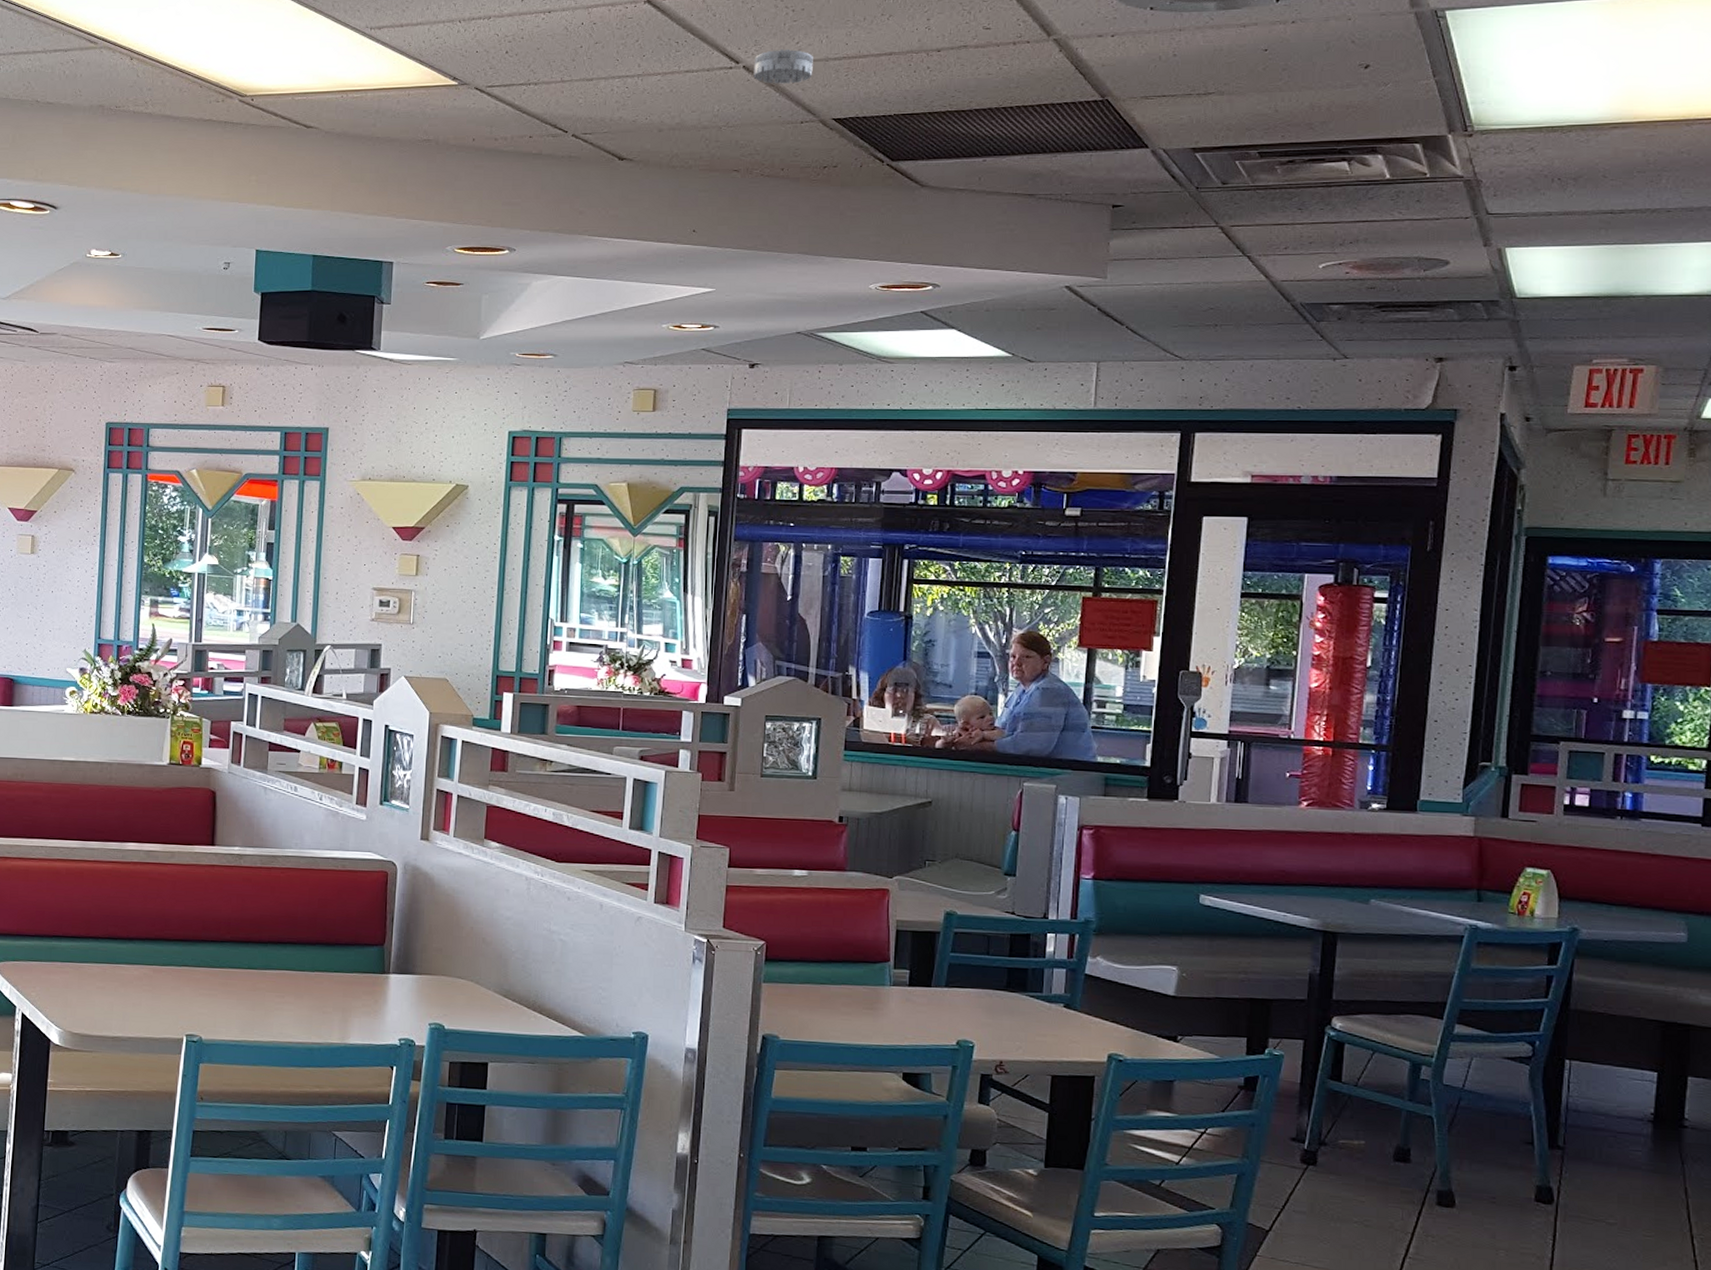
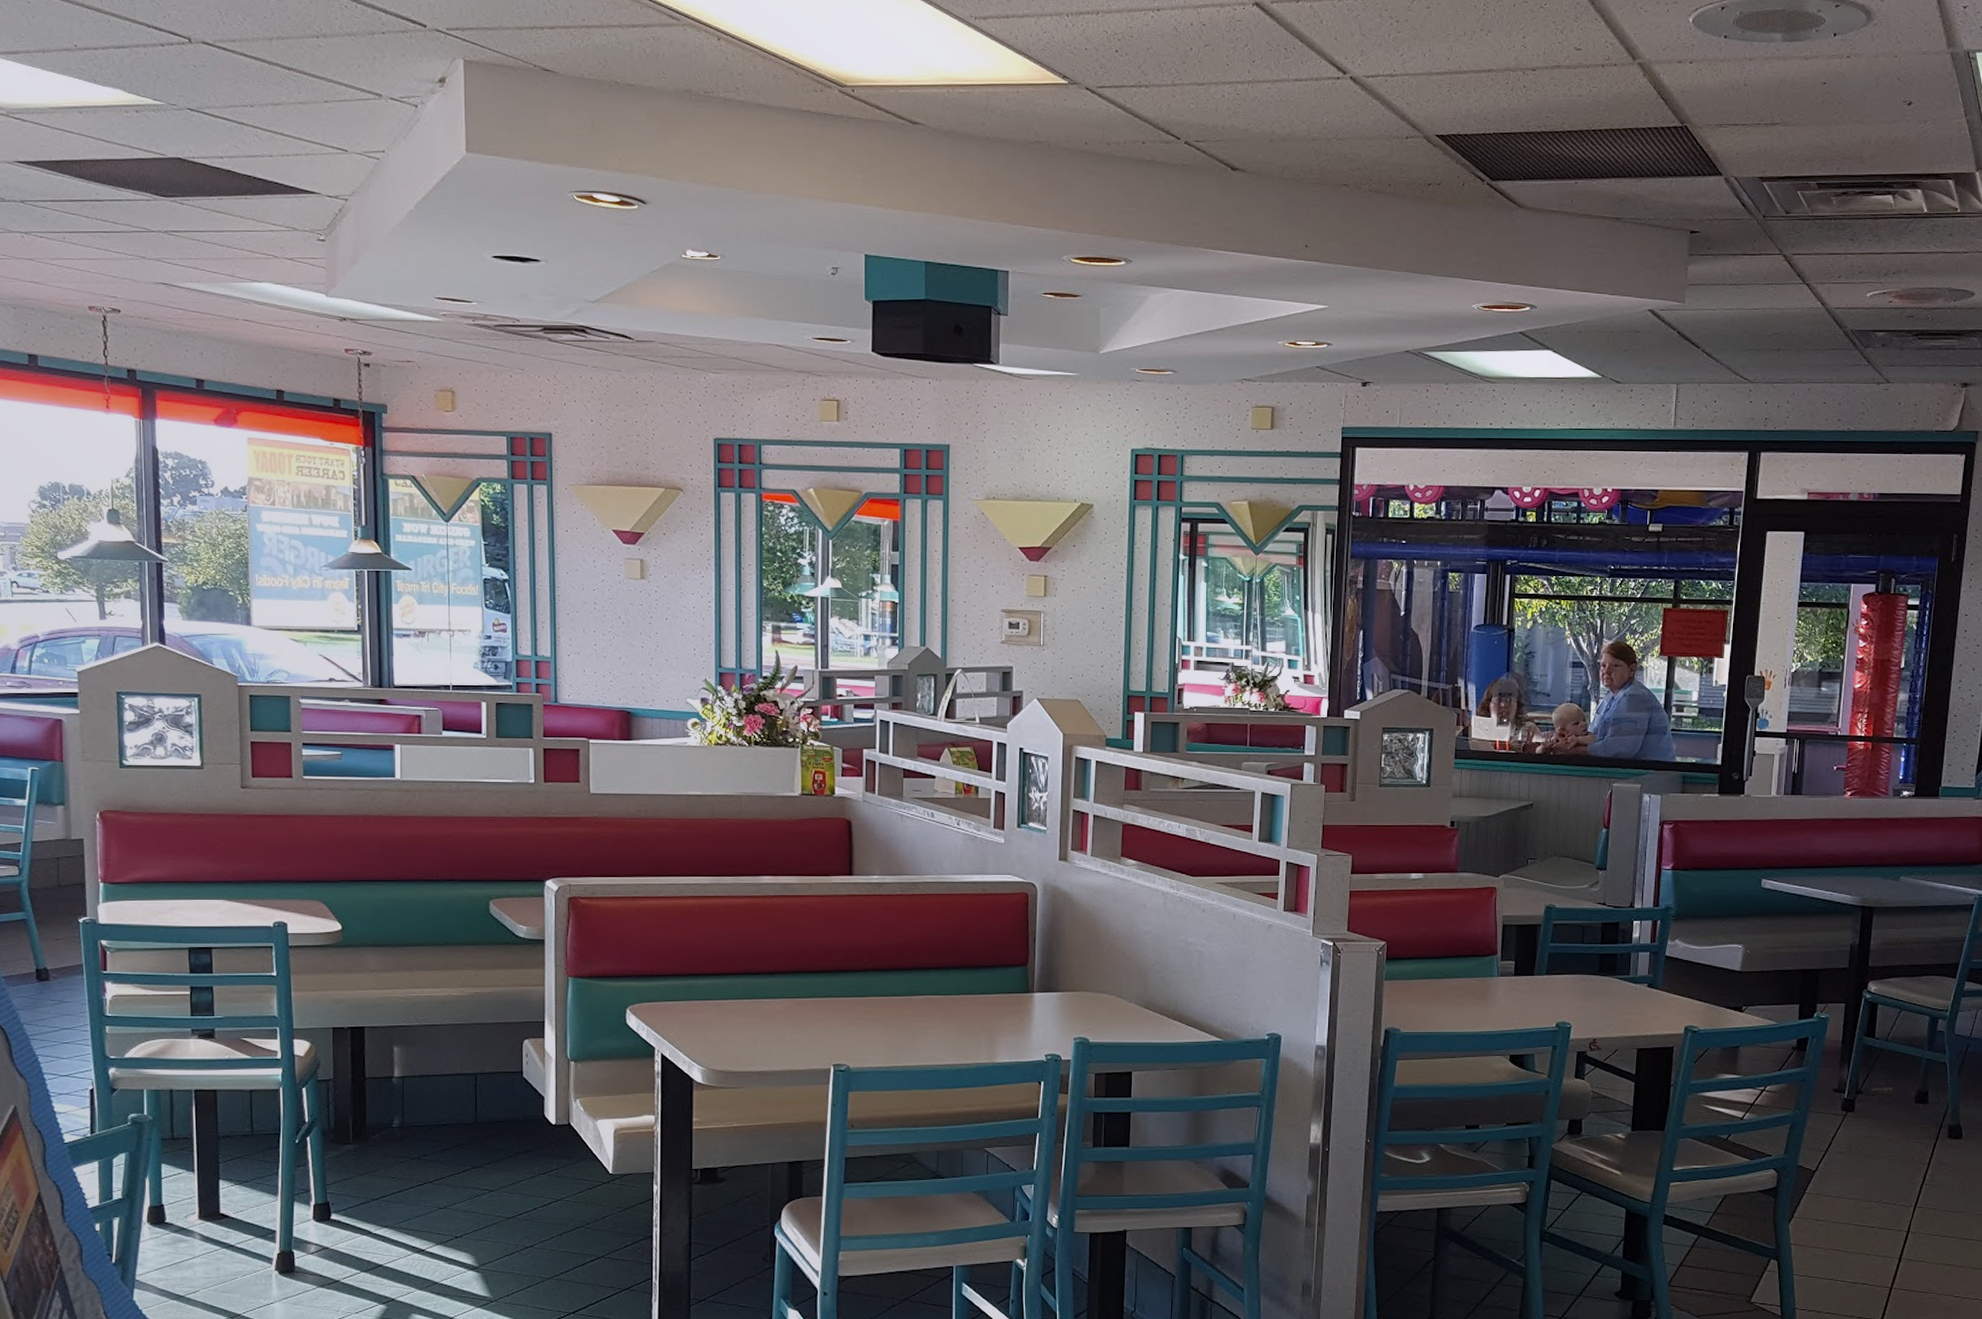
smoke detector: present [753,48,813,84] -> none [1360,60,1417,97]

